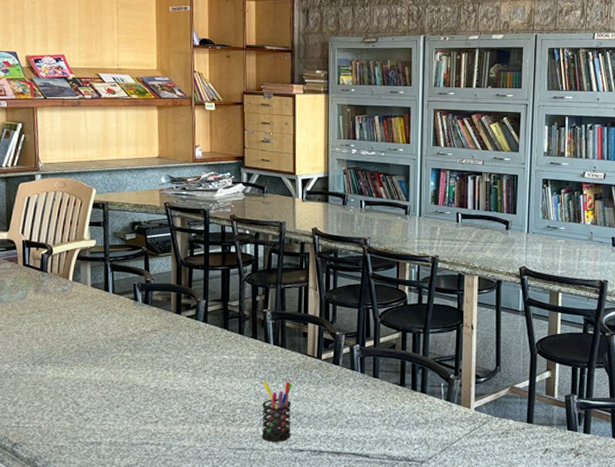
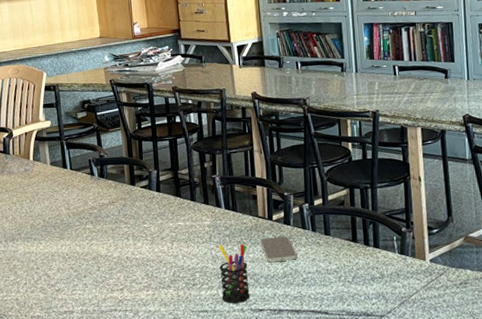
smartphone: none [306,376,344,402] -> present [260,236,298,263]

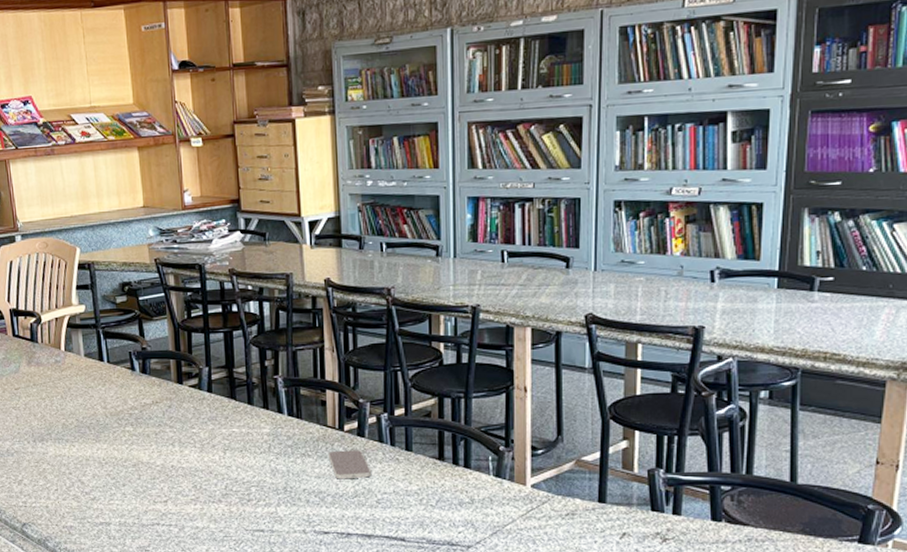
pen holder: present [218,243,250,303] -> none [278,456,314,523]

